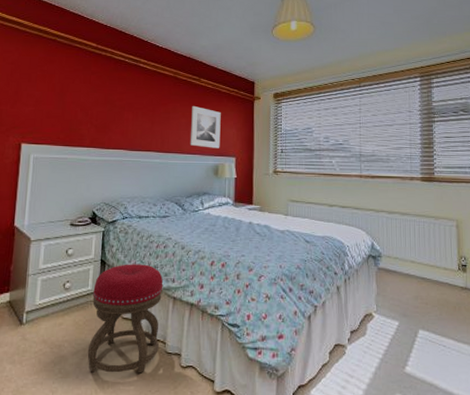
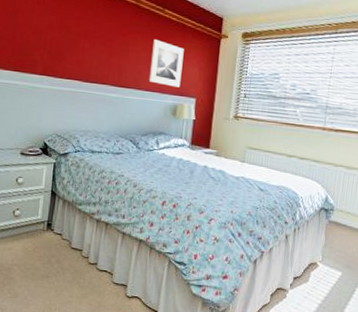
stool: present [87,264,163,374] -> none [36,197,113,300]

